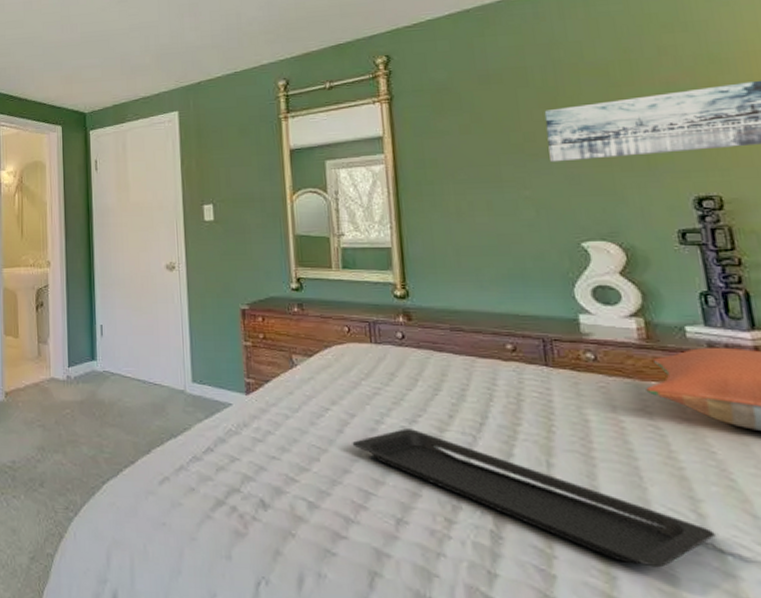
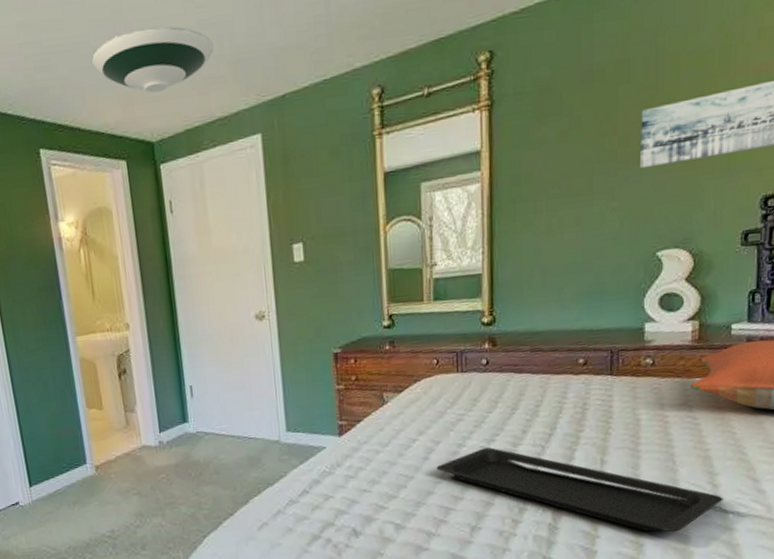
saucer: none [42,28,141,76] -> present [91,26,214,93]

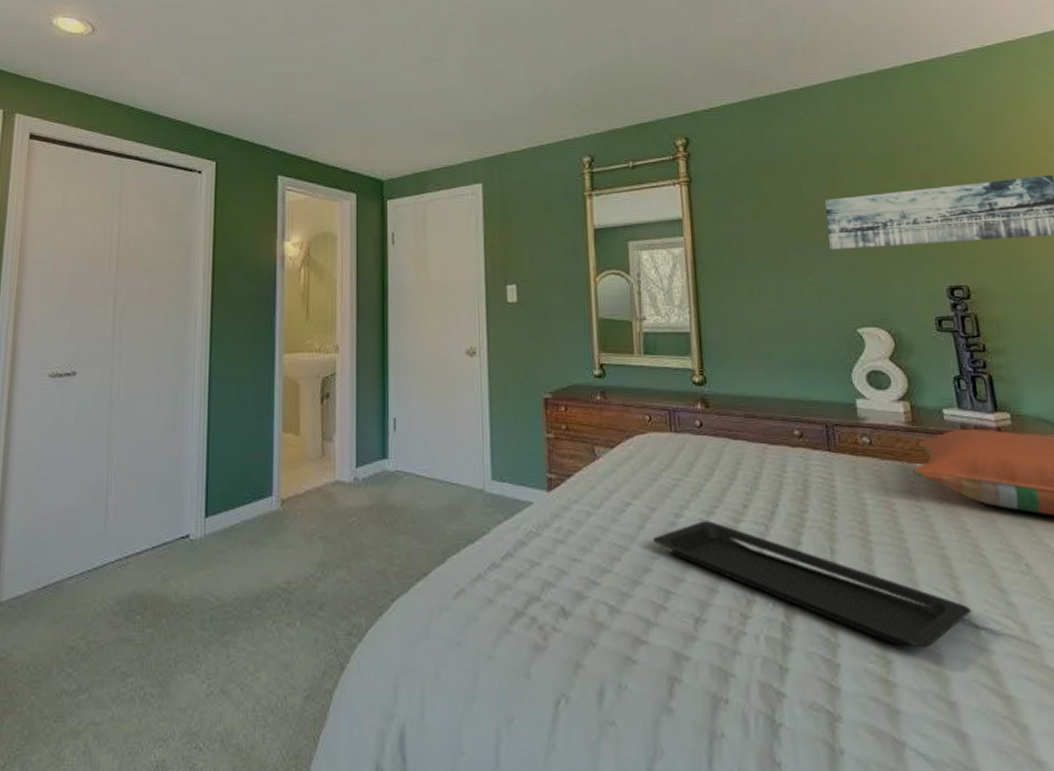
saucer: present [91,26,214,93] -> none [336,89,444,140]

